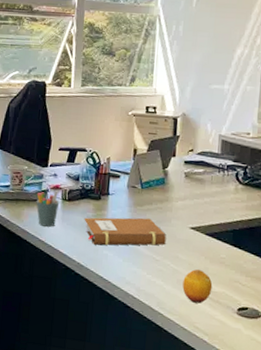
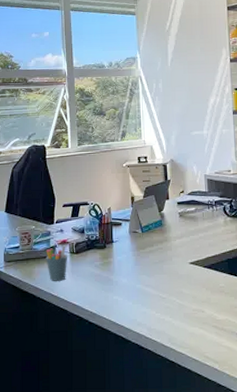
notebook: present [84,217,166,246] -> none [92,259,170,292]
fruit: present [182,269,213,304] -> none [189,300,216,334]

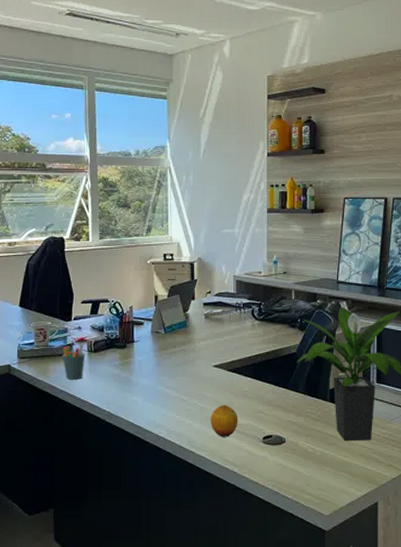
fruit: none [189,300,216,334] -> present [211,404,238,437]

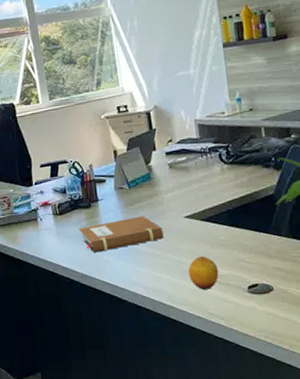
pen holder: present [62,343,86,380] -> none [27,207,52,245]
notebook: none [111,361,192,392] -> present [78,216,164,253]

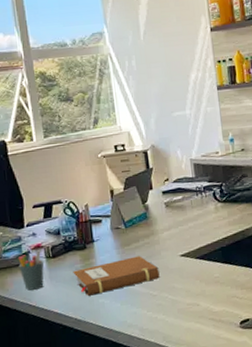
pen holder: none [27,207,52,245] -> present [18,250,44,291]
fruit: present [188,255,219,290] -> none [183,293,213,328]

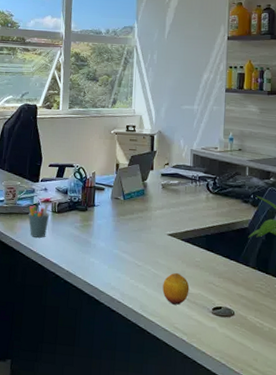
notebook: present [73,256,160,296] -> none [72,226,147,254]
fruit: none [183,293,213,328] -> present [162,272,190,305]

